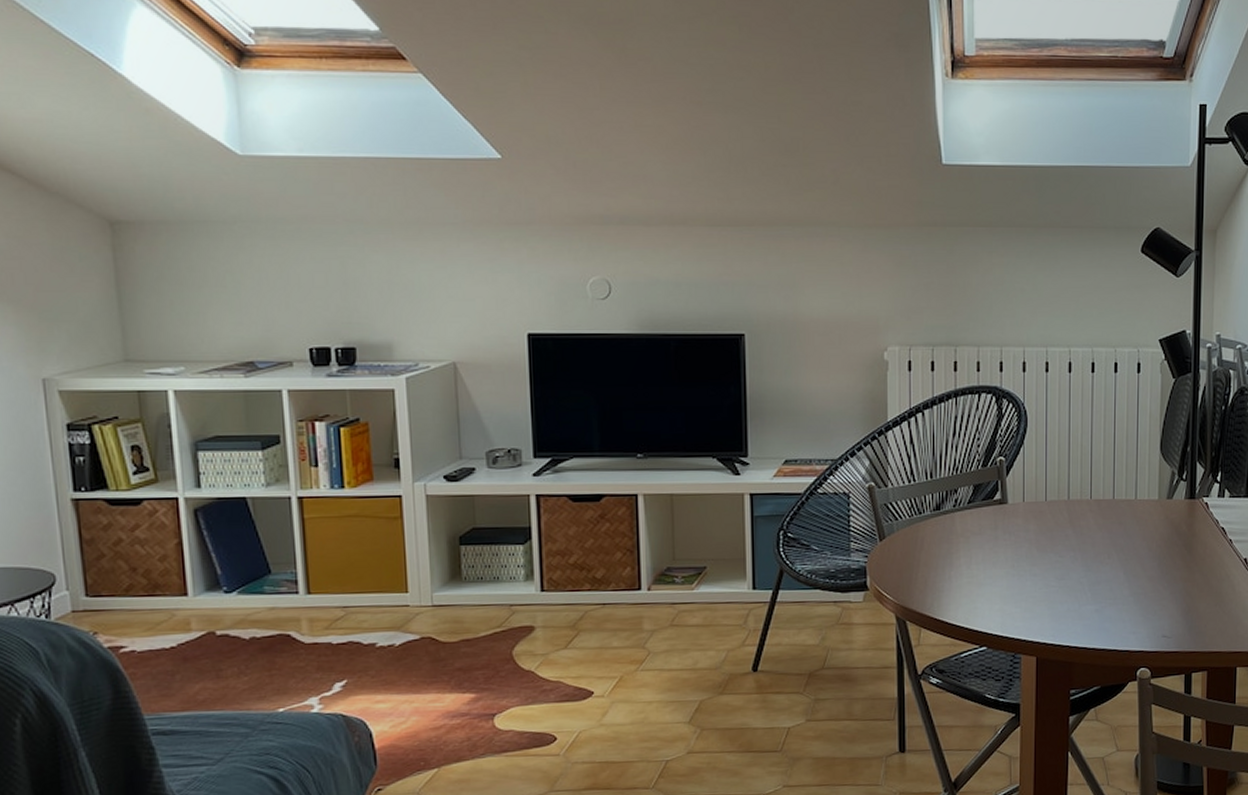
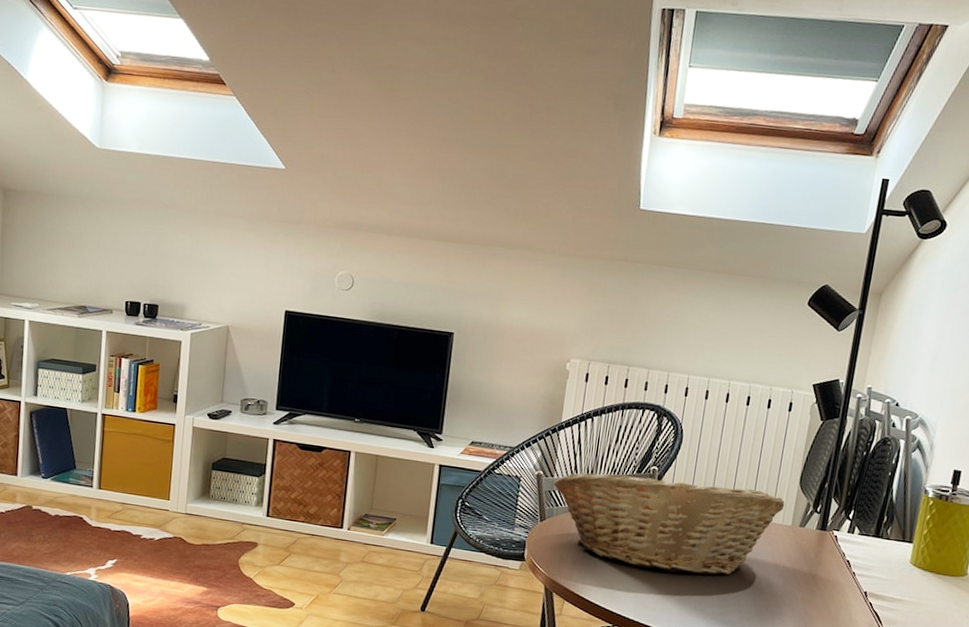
fruit basket: none [889,460,1148,575] -> present [553,470,785,576]

